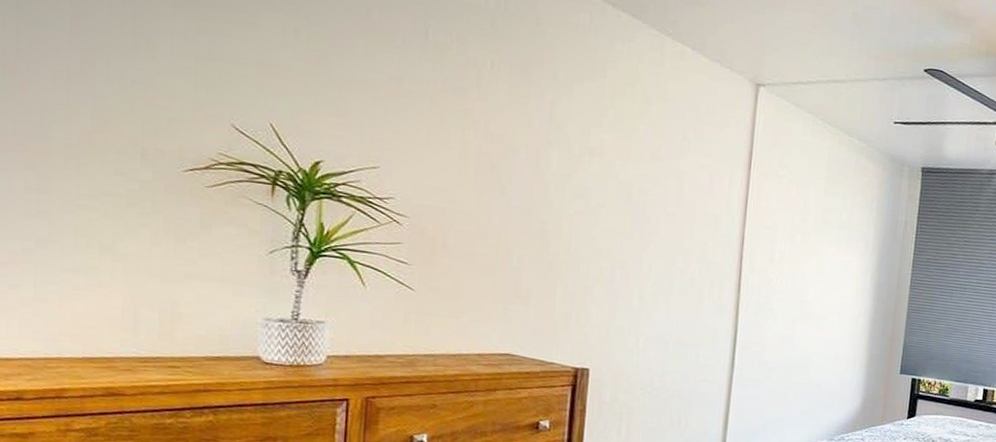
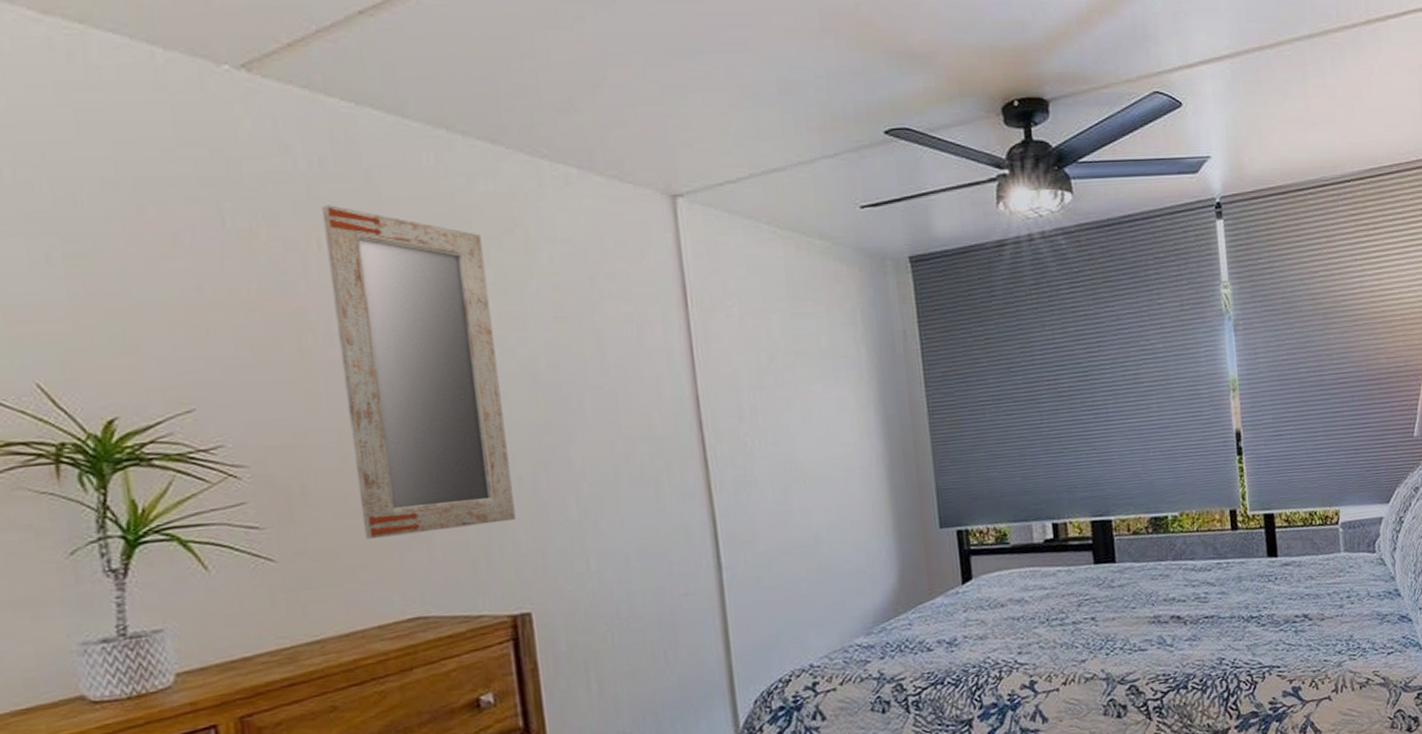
home mirror: none [481,37,611,298] -> present [322,205,516,539]

